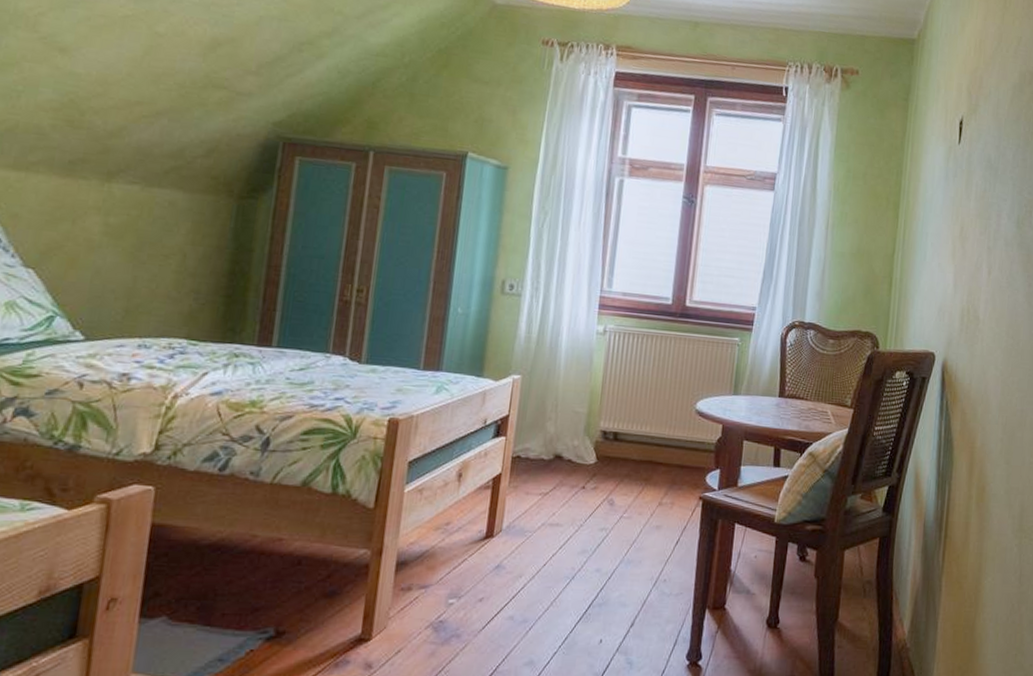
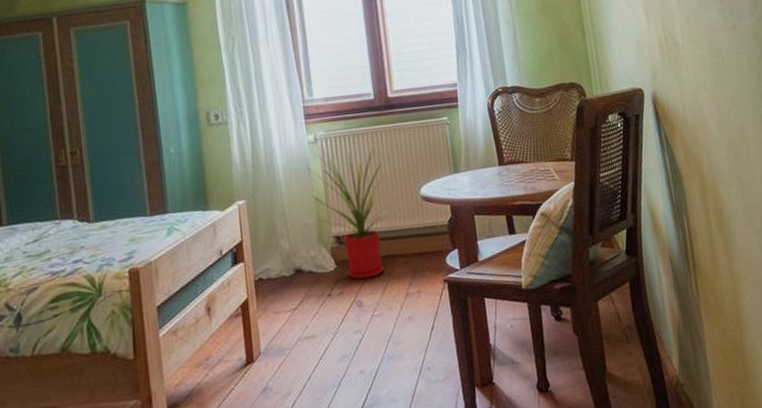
house plant: none [587,343,681,480] -> present [307,143,397,279]

